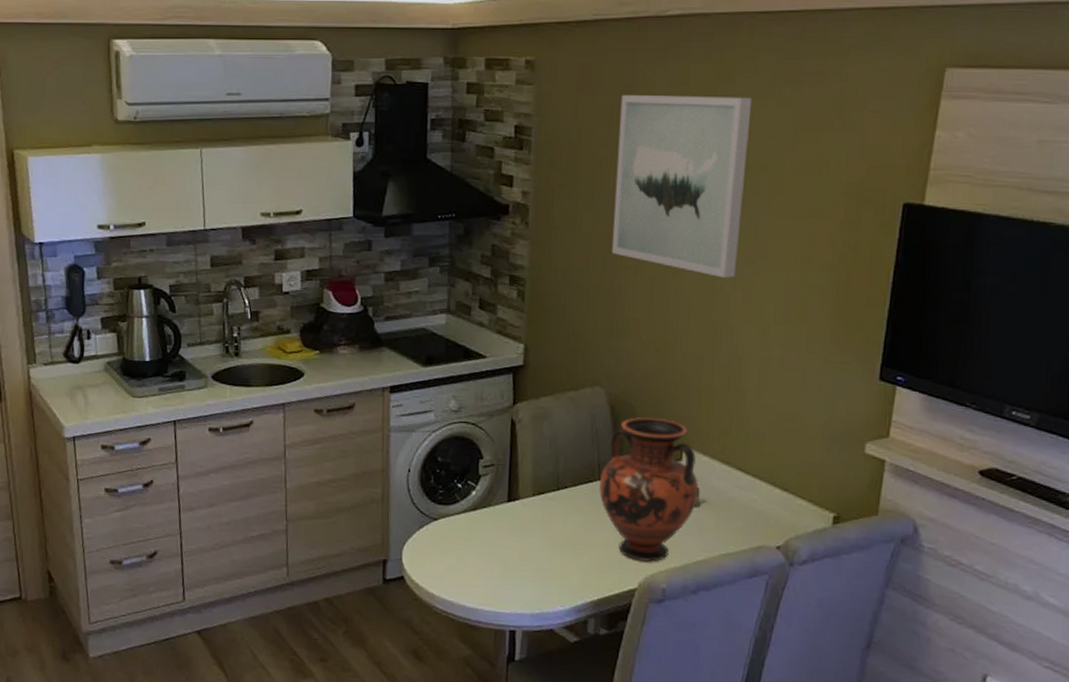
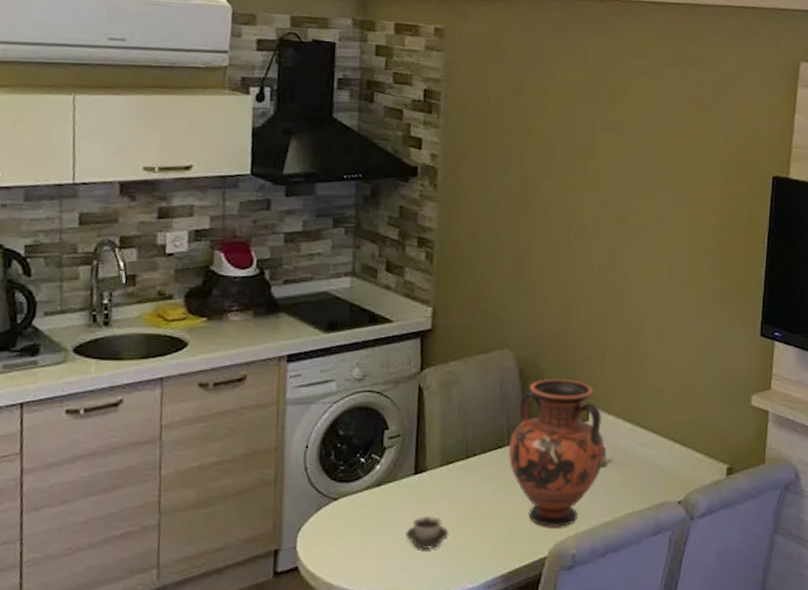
cup: none [500,541,541,572] -> present [406,517,449,550]
wall art: present [611,95,752,279] -> none [518,67,644,242]

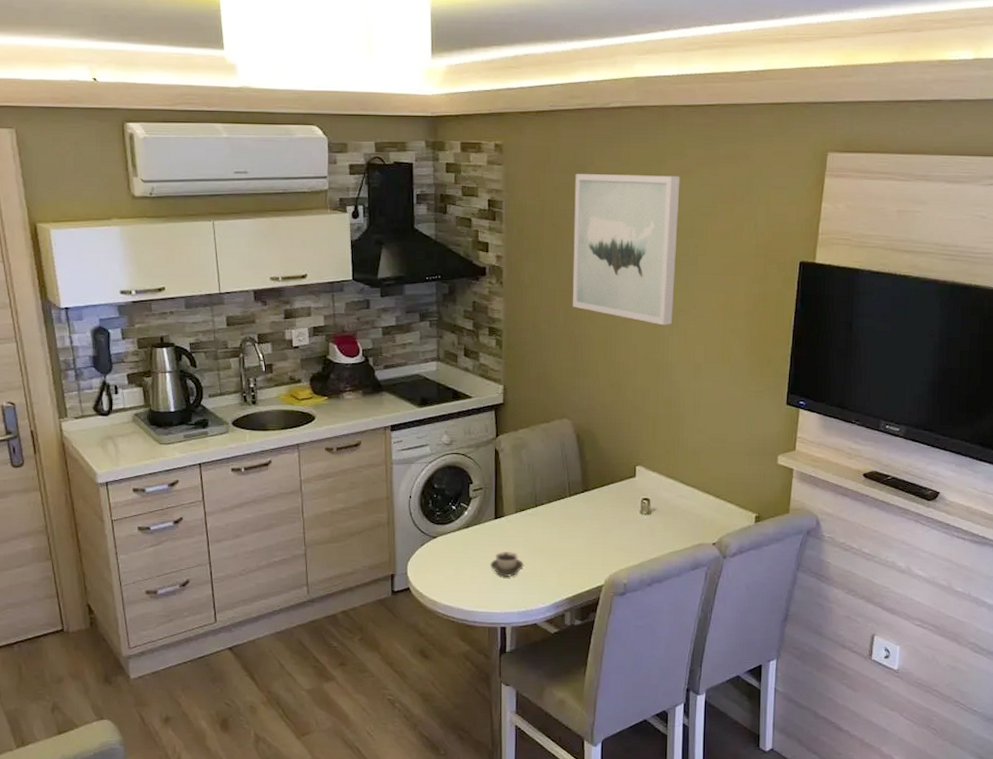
vase: present [508,378,605,527] -> none [569,442,650,562]
wall art: none [518,67,644,242] -> present [572,174,680,326]

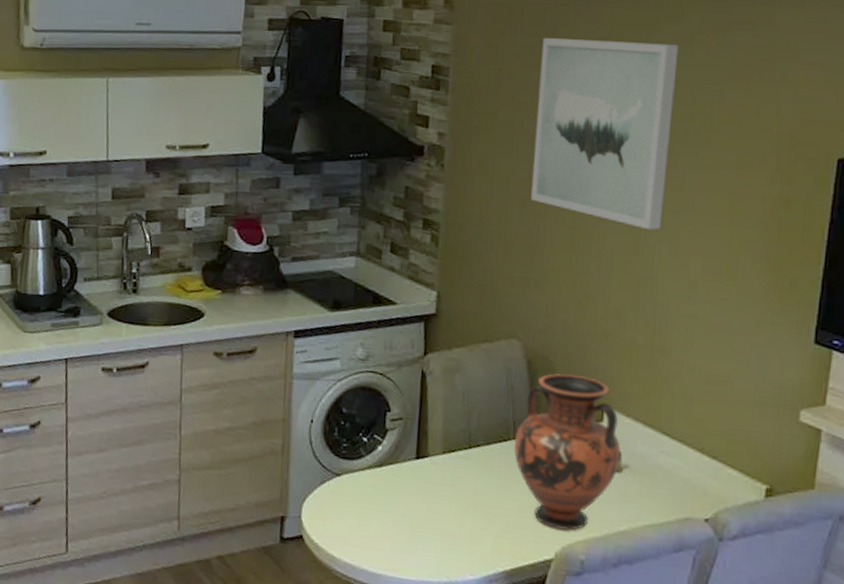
cup: present [490,552,524,578] -> none [406,502,450,536]
vase: none [569,442,650,562] -> present [513,373,621,531]

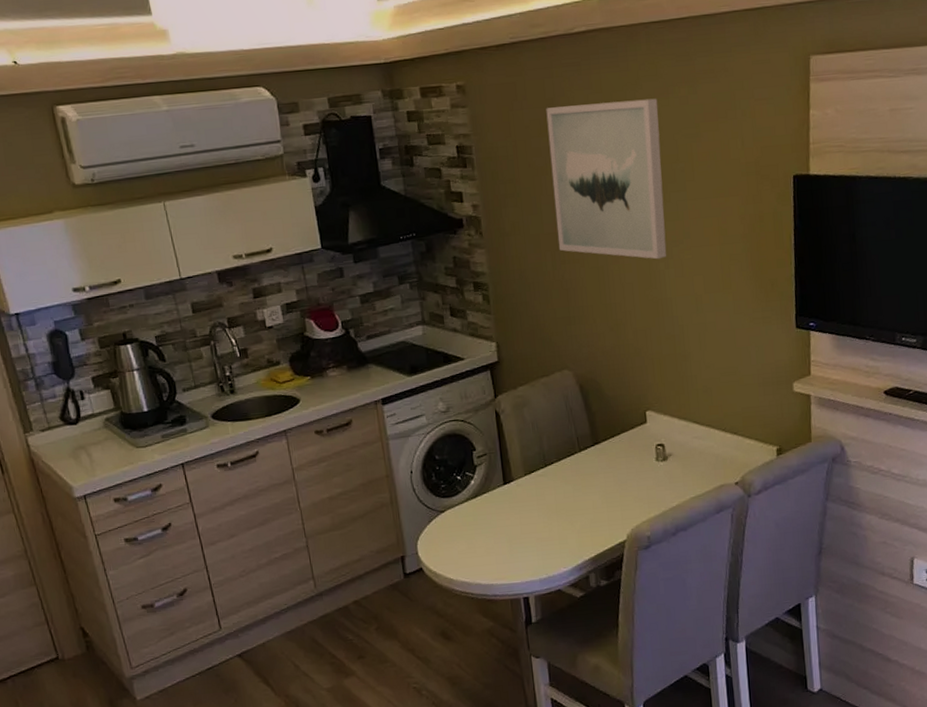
vase: present [513,373,621,531] -> none [580,389,665,516]

